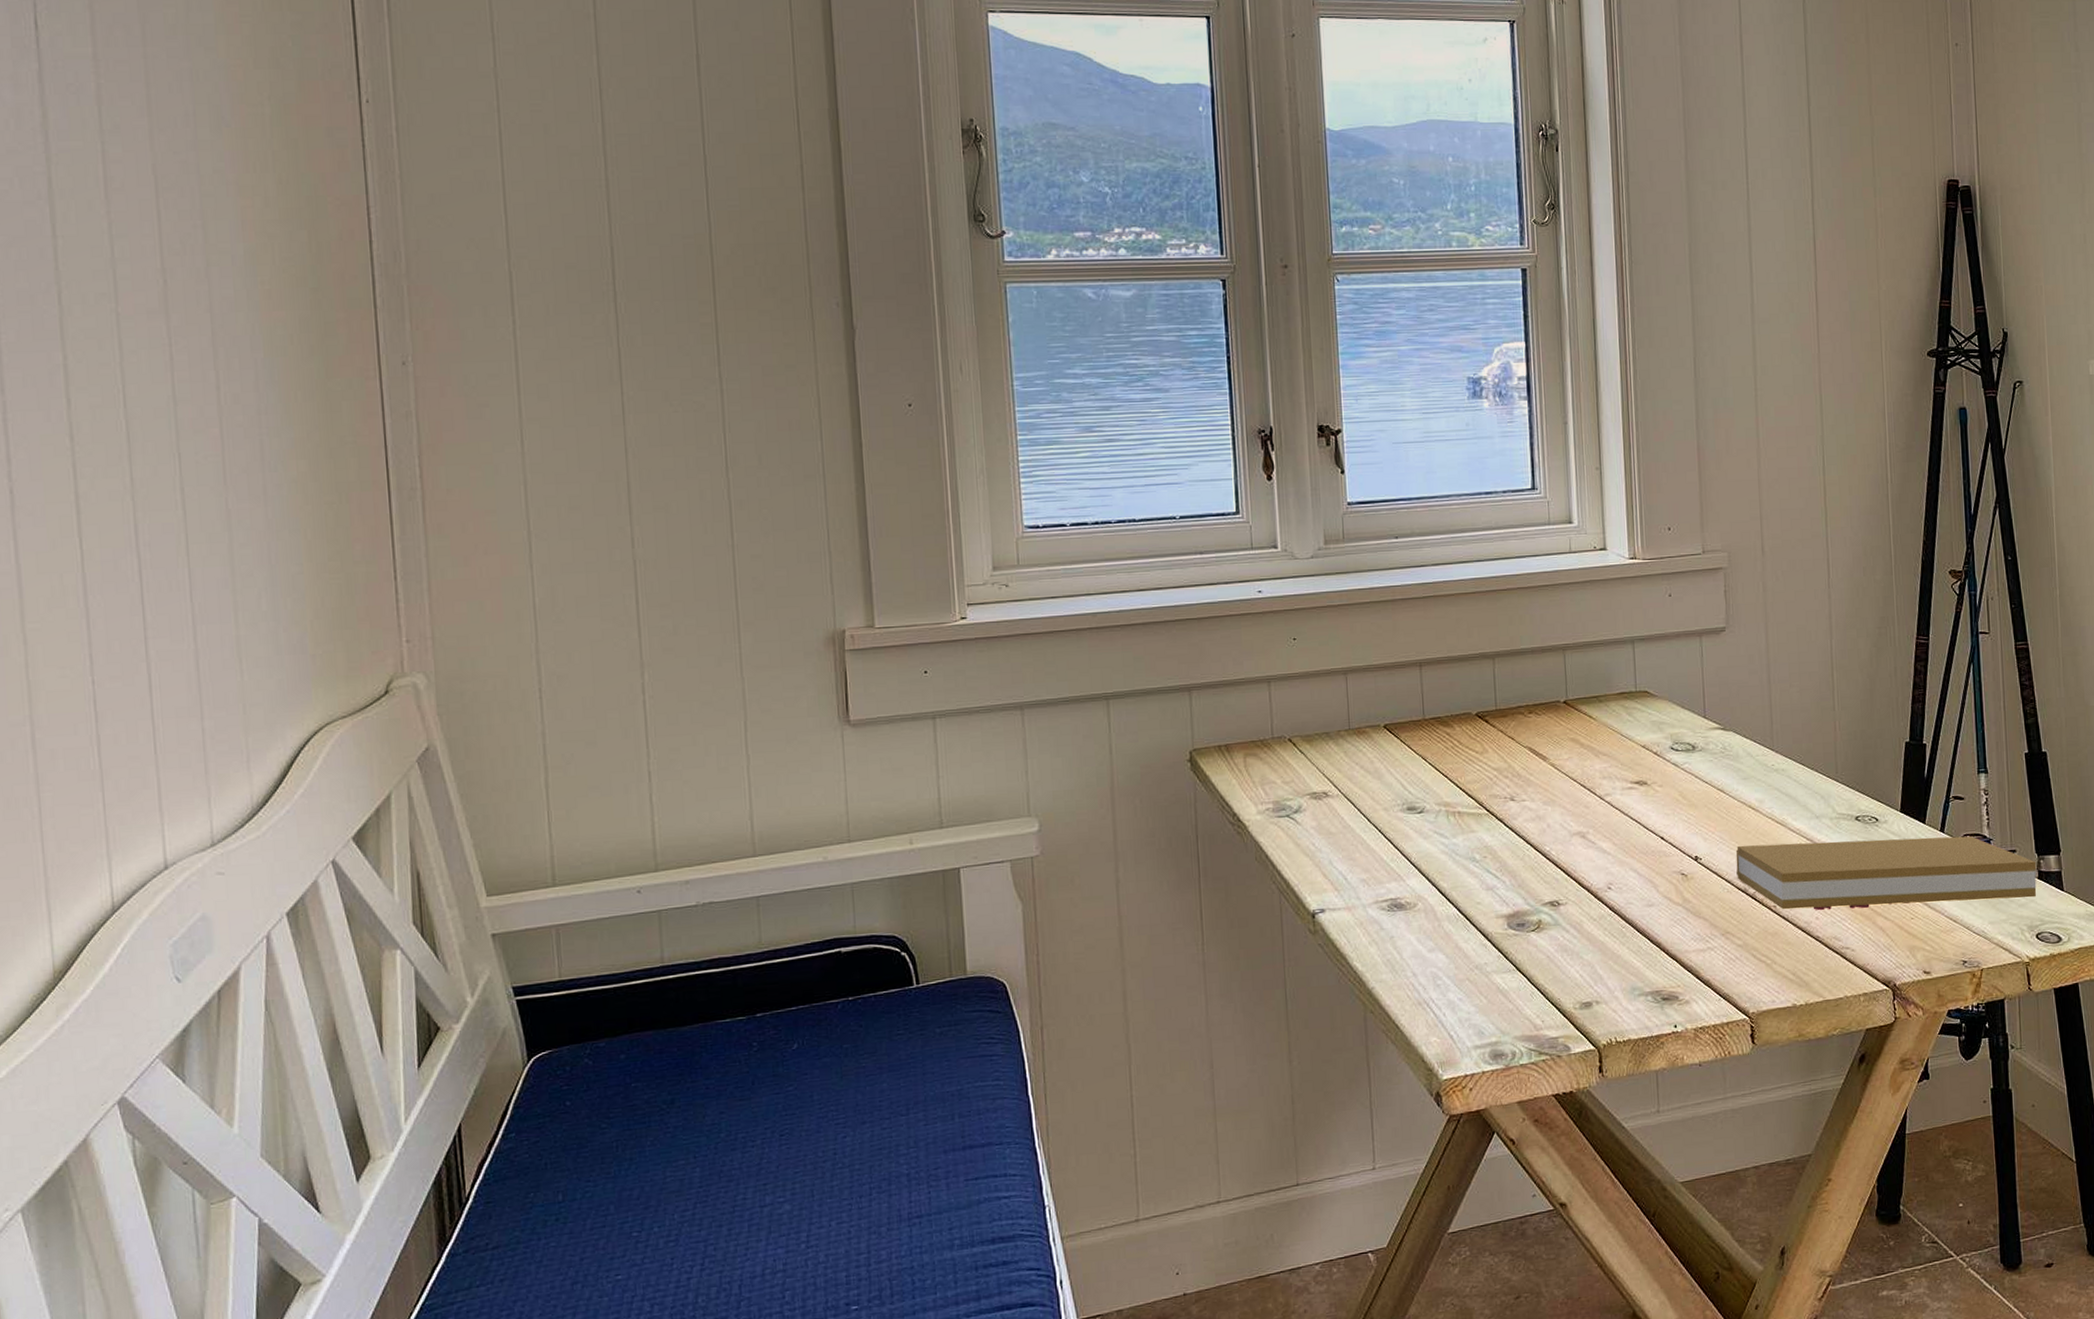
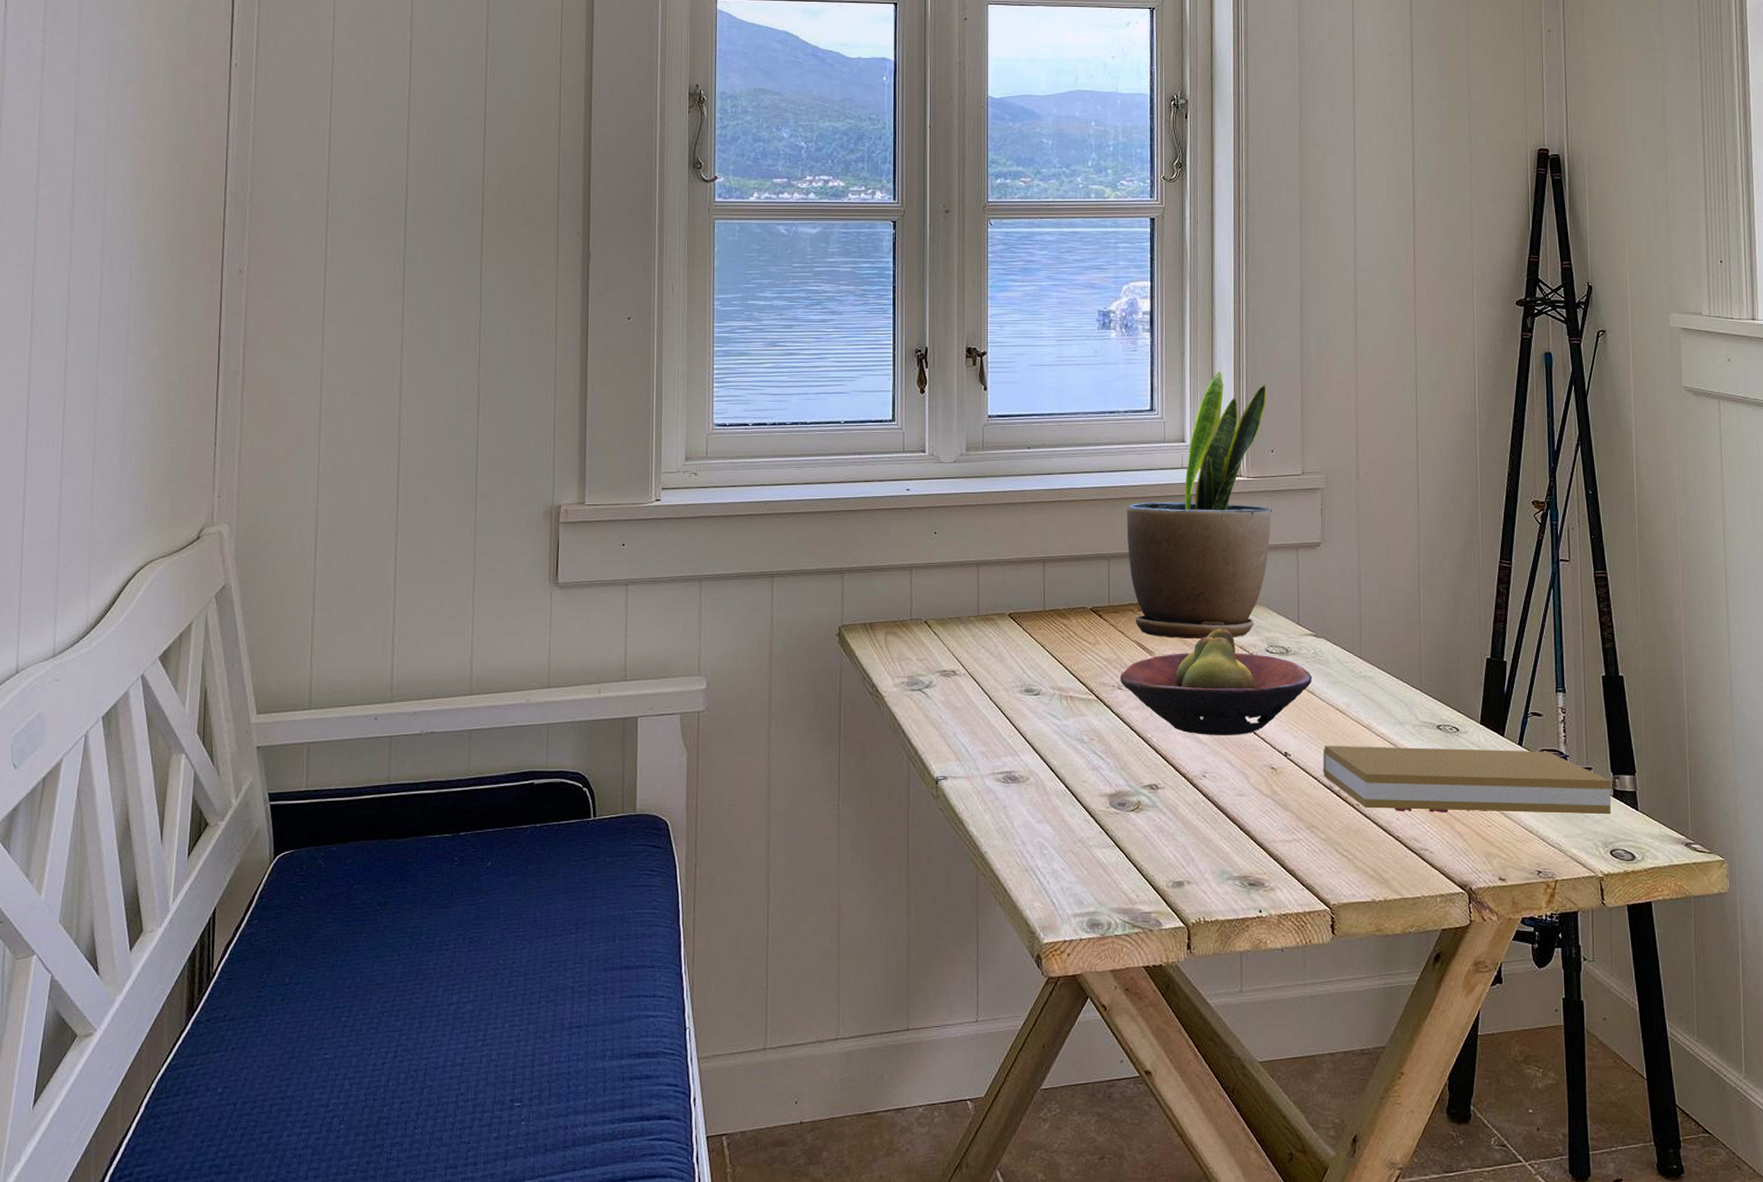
potted plant: none [1510,442,1671,742] -> present [1126,372,1271,640]
fruit bowl: none [1511,726,1721,844] -> present [1119,628,1312,735]

